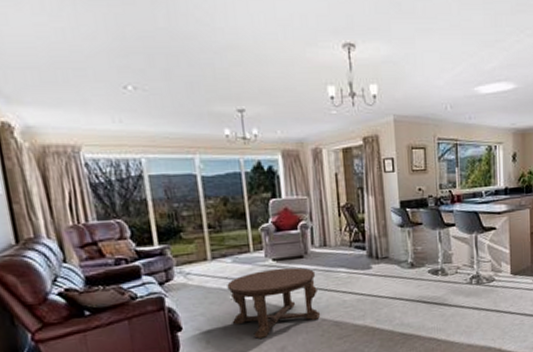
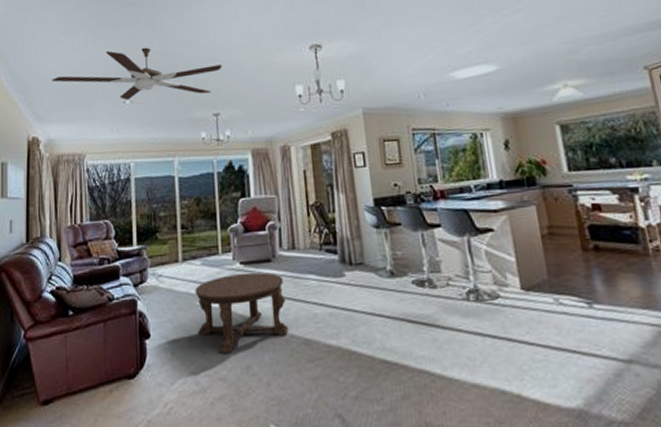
ceiling fan: none [16,20,246,86] -> present [51,47,223,101]

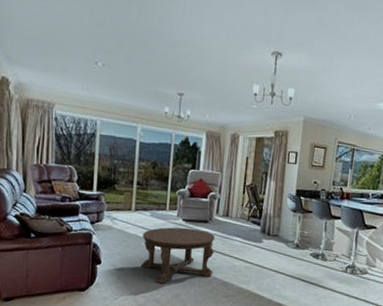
ceiling fan: present [51,47,223,101] -> none [24,8,193,73]

